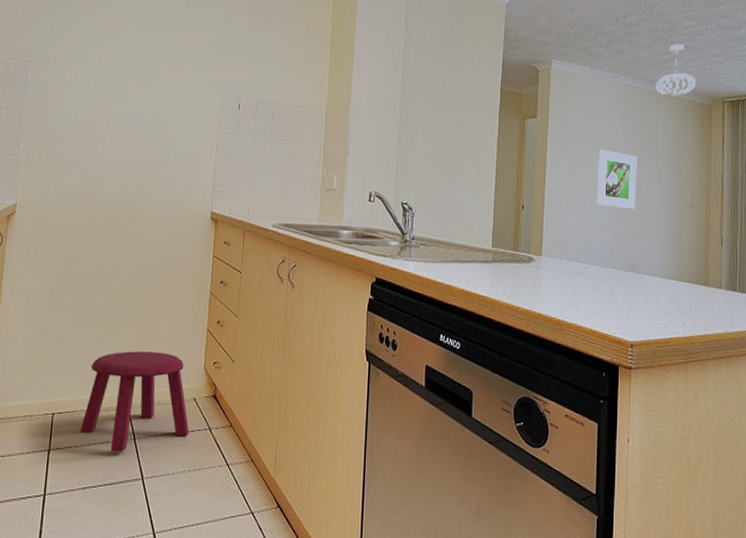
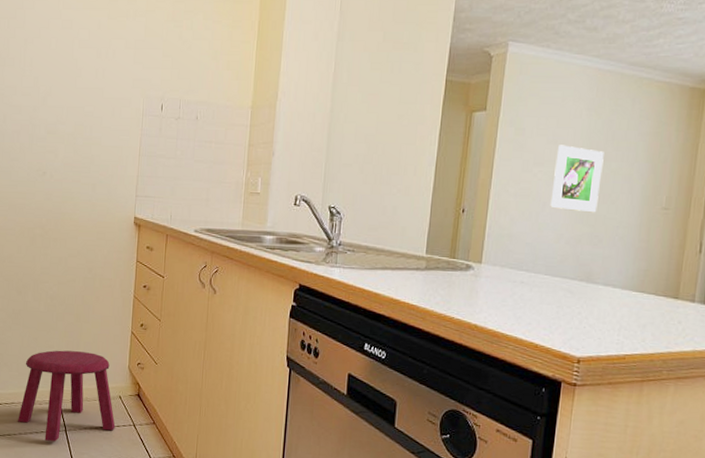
pendant light: present [655,44,696,98] -> none [634,16,688,81]

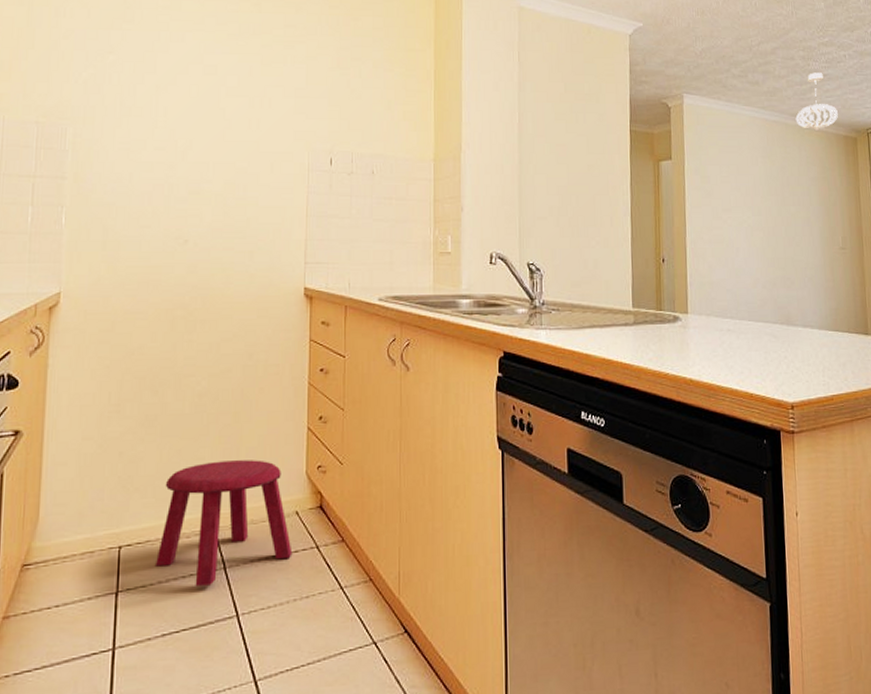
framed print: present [550,145,604,213] -> none [741,191,785,256]
pendant light: none [634,16,688,81] -> present [795,72,838,131]

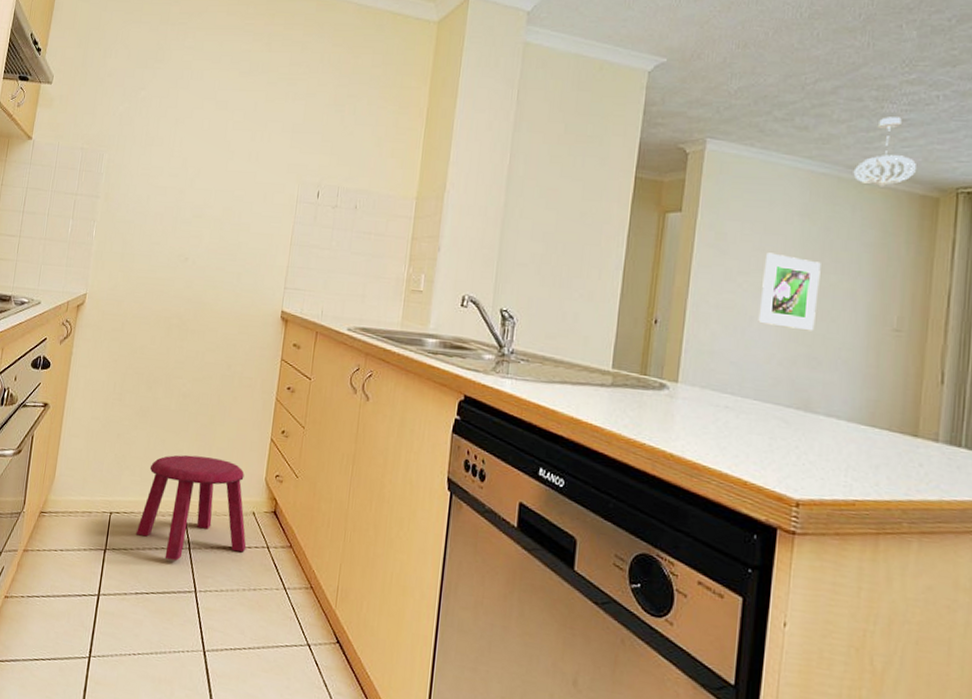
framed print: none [741,191,785,256] -> present [758,252,821,331]

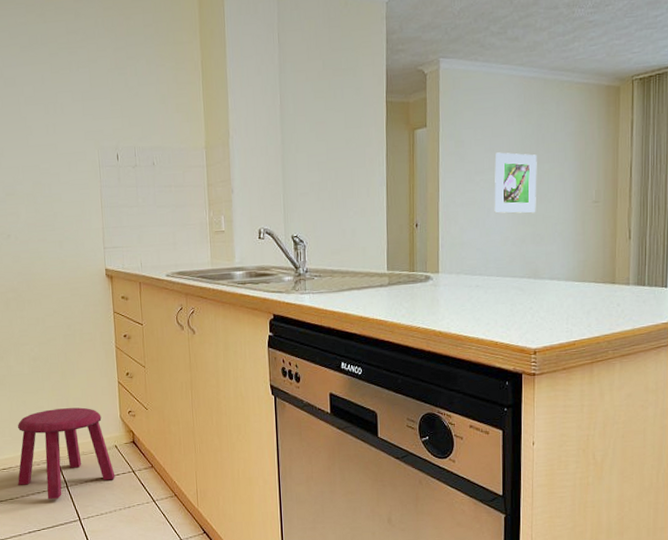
pendant light: present [853,117,916,187] -> none [555,19,601,83]

